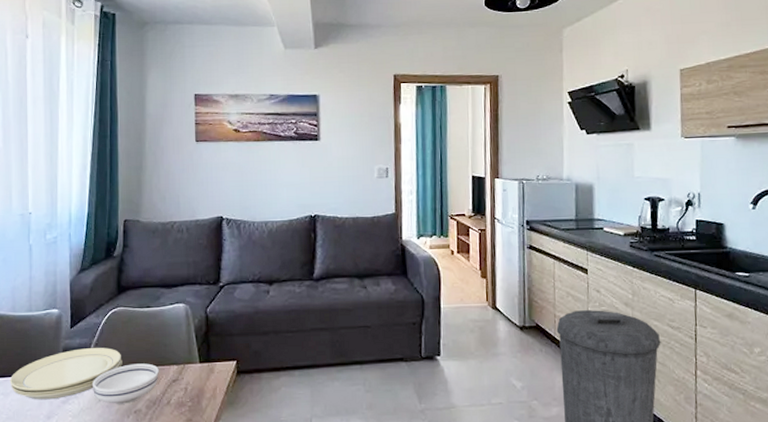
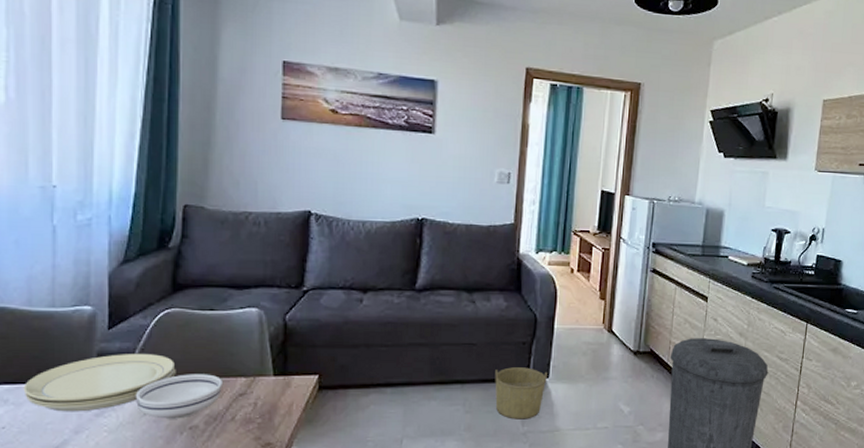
basket: none [390,346,439,397] -> present [495,367,548,420]

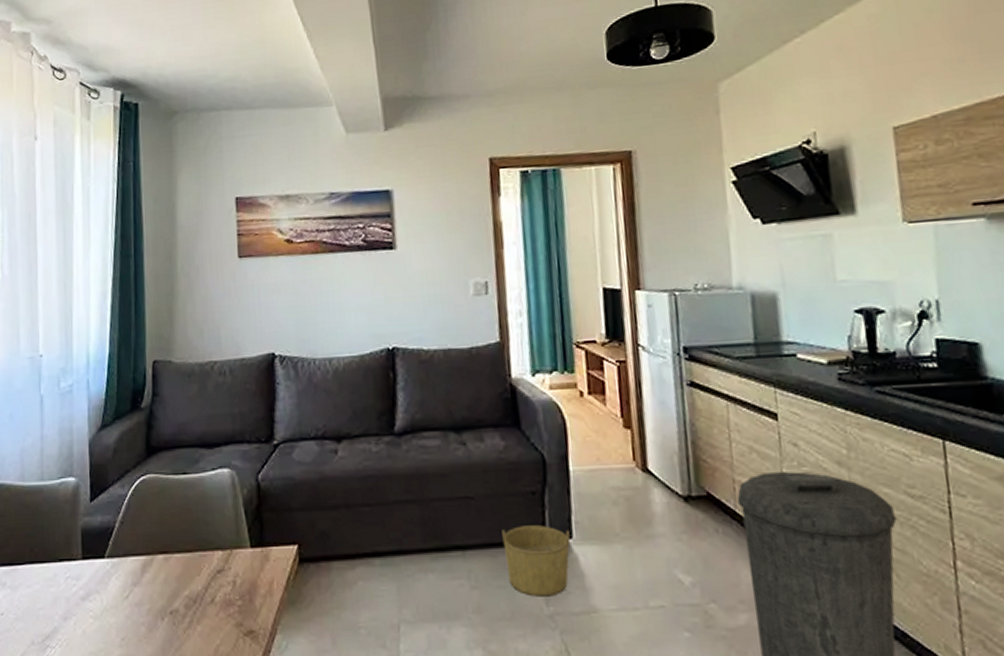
plate: present [23,354,176,412] -> none [18,527,154,596]
bowl: present [136,374,222,419] -> none [118,548,200,602]

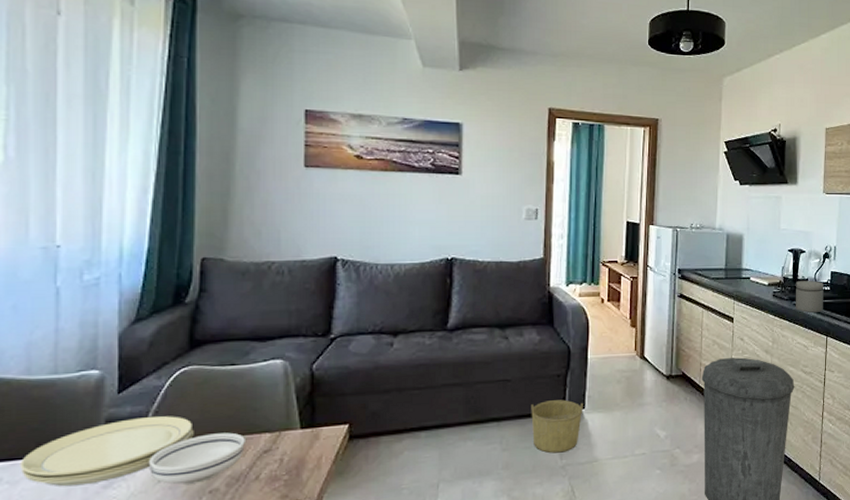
plate: none [18,527,154,596] -> present [20,416,194,487]
bowl: none [118,548,200,602] -> present [149,432,245,484]
jar: none [875,354,932,404] -> present [795,281,824,313]

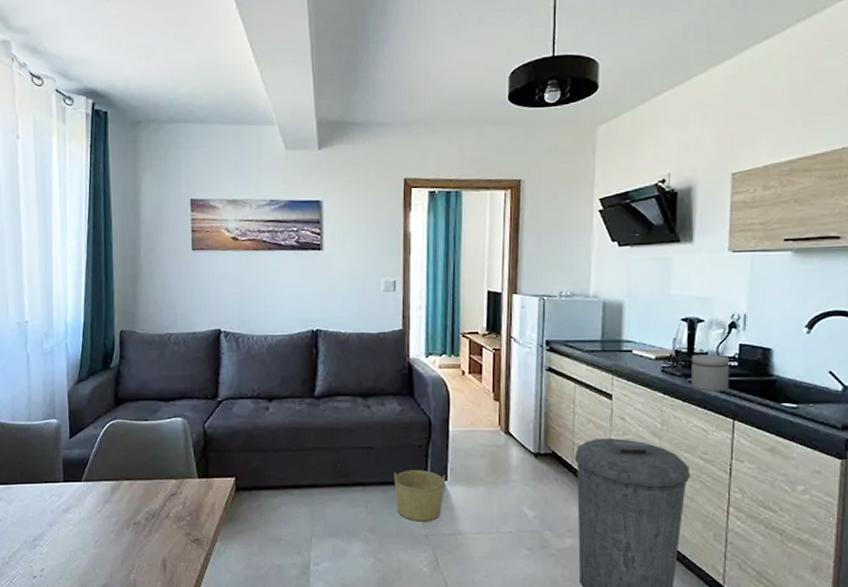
plate: present [20,416,194,487] -> none [12,459,121,508]
bowl: present [149,432,245,484] -> none [92,476,158,515]

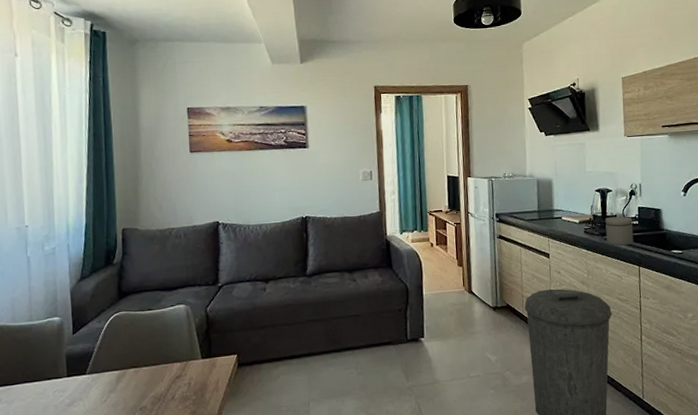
basket: present [394,470,446,522] -> none [379,330,423,376]

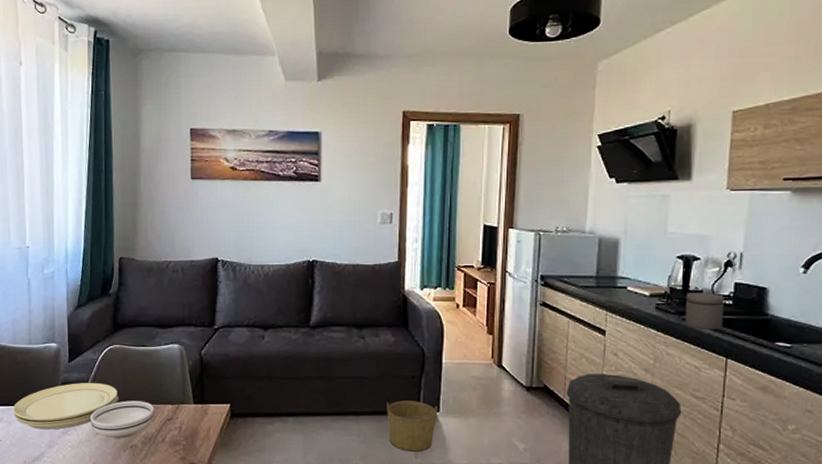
plate: none [12,350,126,405] -> present [12,383,119,430]
bowl: none [97,362,163,403] -> present [90,400,154,439]
basket: none [379,330,423,376] -> present [387,400,438,452]

